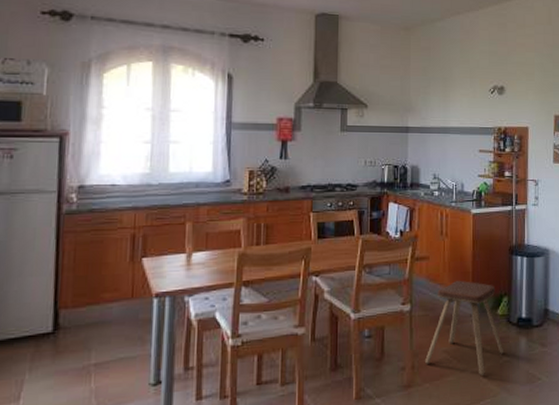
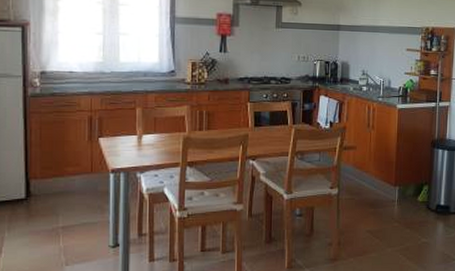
music stool: present [425,280,505,376] -> none [350,169,423,254]

